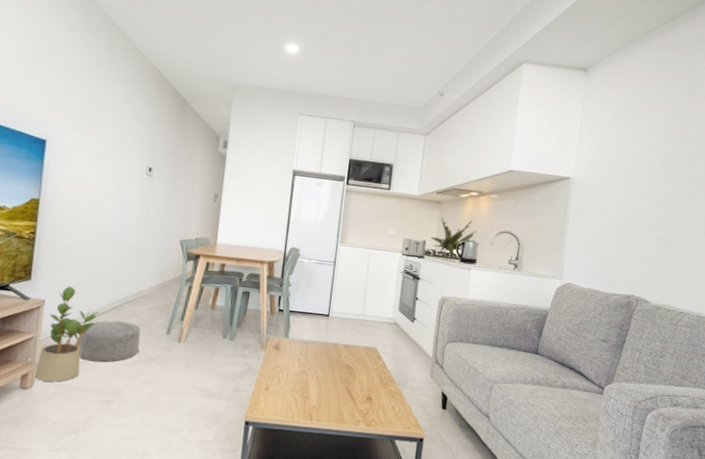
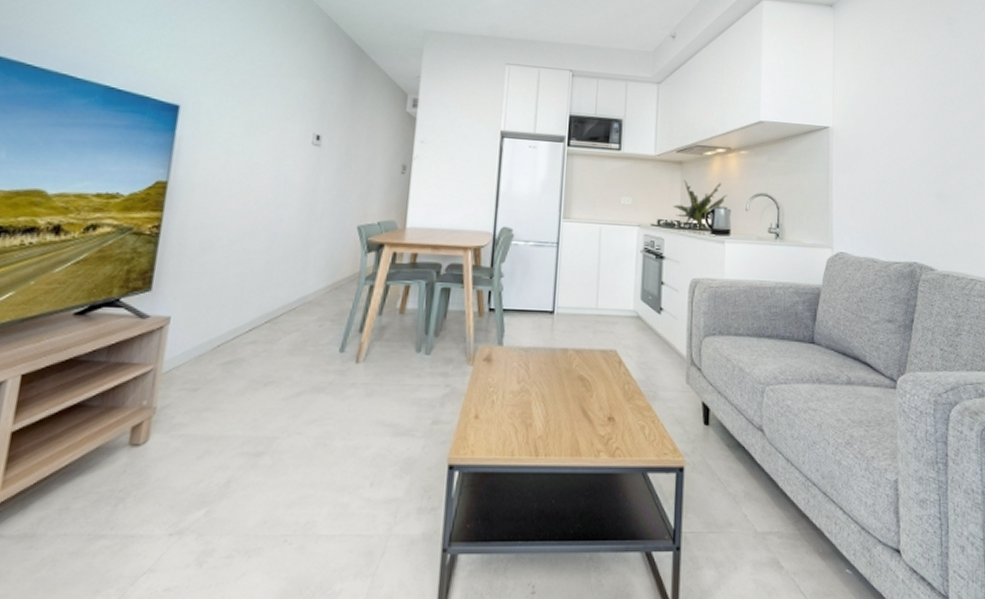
potted plant: present [35,286,101,382] -> none [152,296,249,432]
pouf: present [78,320,141,363] -> none [216,338,304,399]
toaster: present [401,238,427,259] -> none [639,207,669,233]

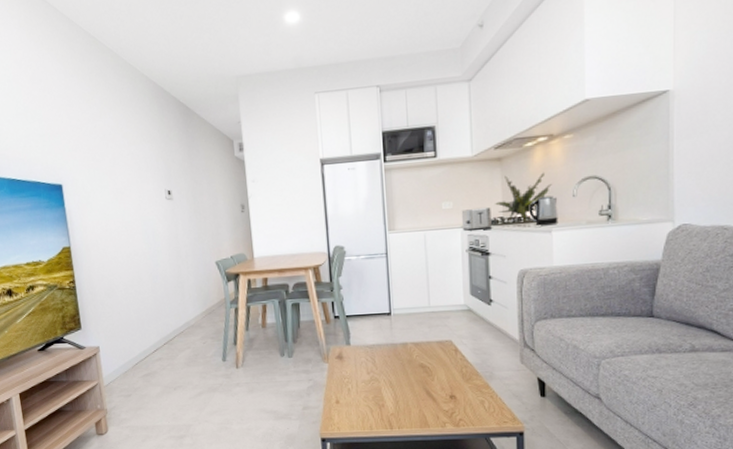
toaster: none [639,207,669,233] -> present [461,206,492,232]

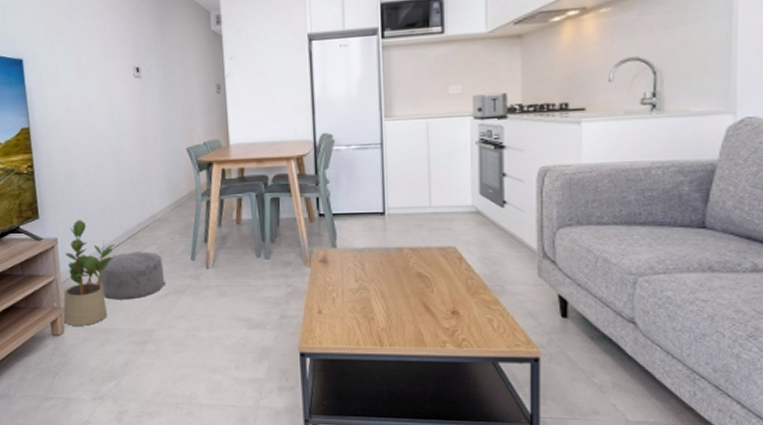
potted plant: none [106,329,154,425] -> present [63,220,116,326]
pouf: none [140,355,200,400] -> present [100,251,166,300]
plant: present [495,172,552,223] -> none [513,52,583,112]
kettle: present [529,195,558,226] -> none [554,80,590,116]

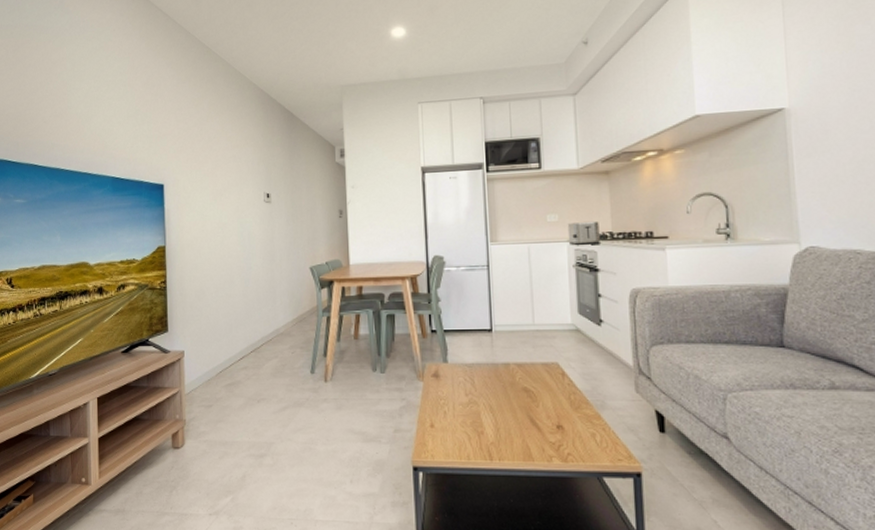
potted plant: present [63,220,116,326] -> none [185,334,240,438]
pouf: present [100,251,166,300] -> none [222,365,285,413]

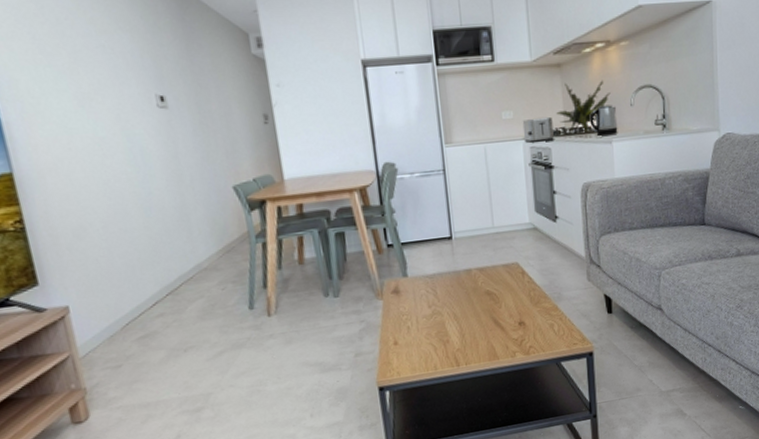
plant: none [603,187,664,239] -> present [556,80,611,134]
kettle: none [640,211,672,243] -> present [589,105,618,137]

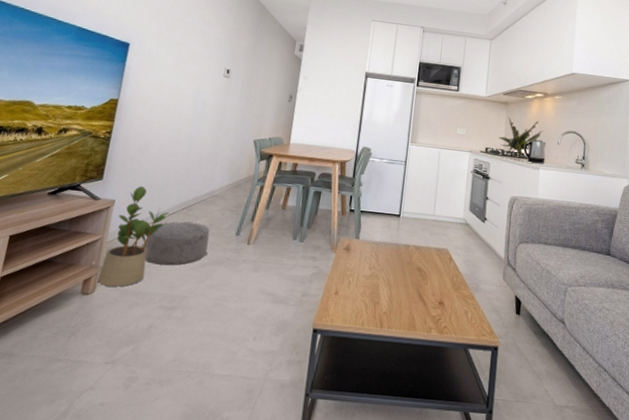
potted plant: none [82,280,152,408] -> present [98,186,170,287]
pouf: none [133,306,220,368] -> present [145,221,210,266]
toaster: present [522,116,554,144] -> none [470,137,495,158]

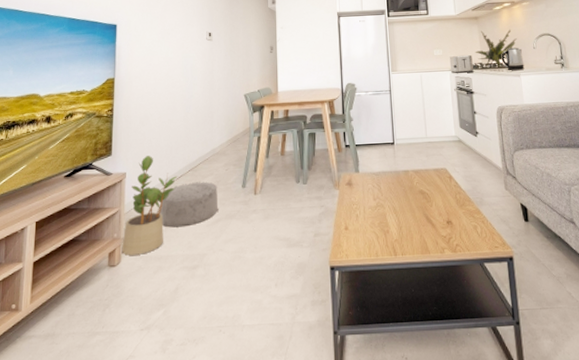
toaster: none [470,137,495,158] -> present [449,54,474,74]

